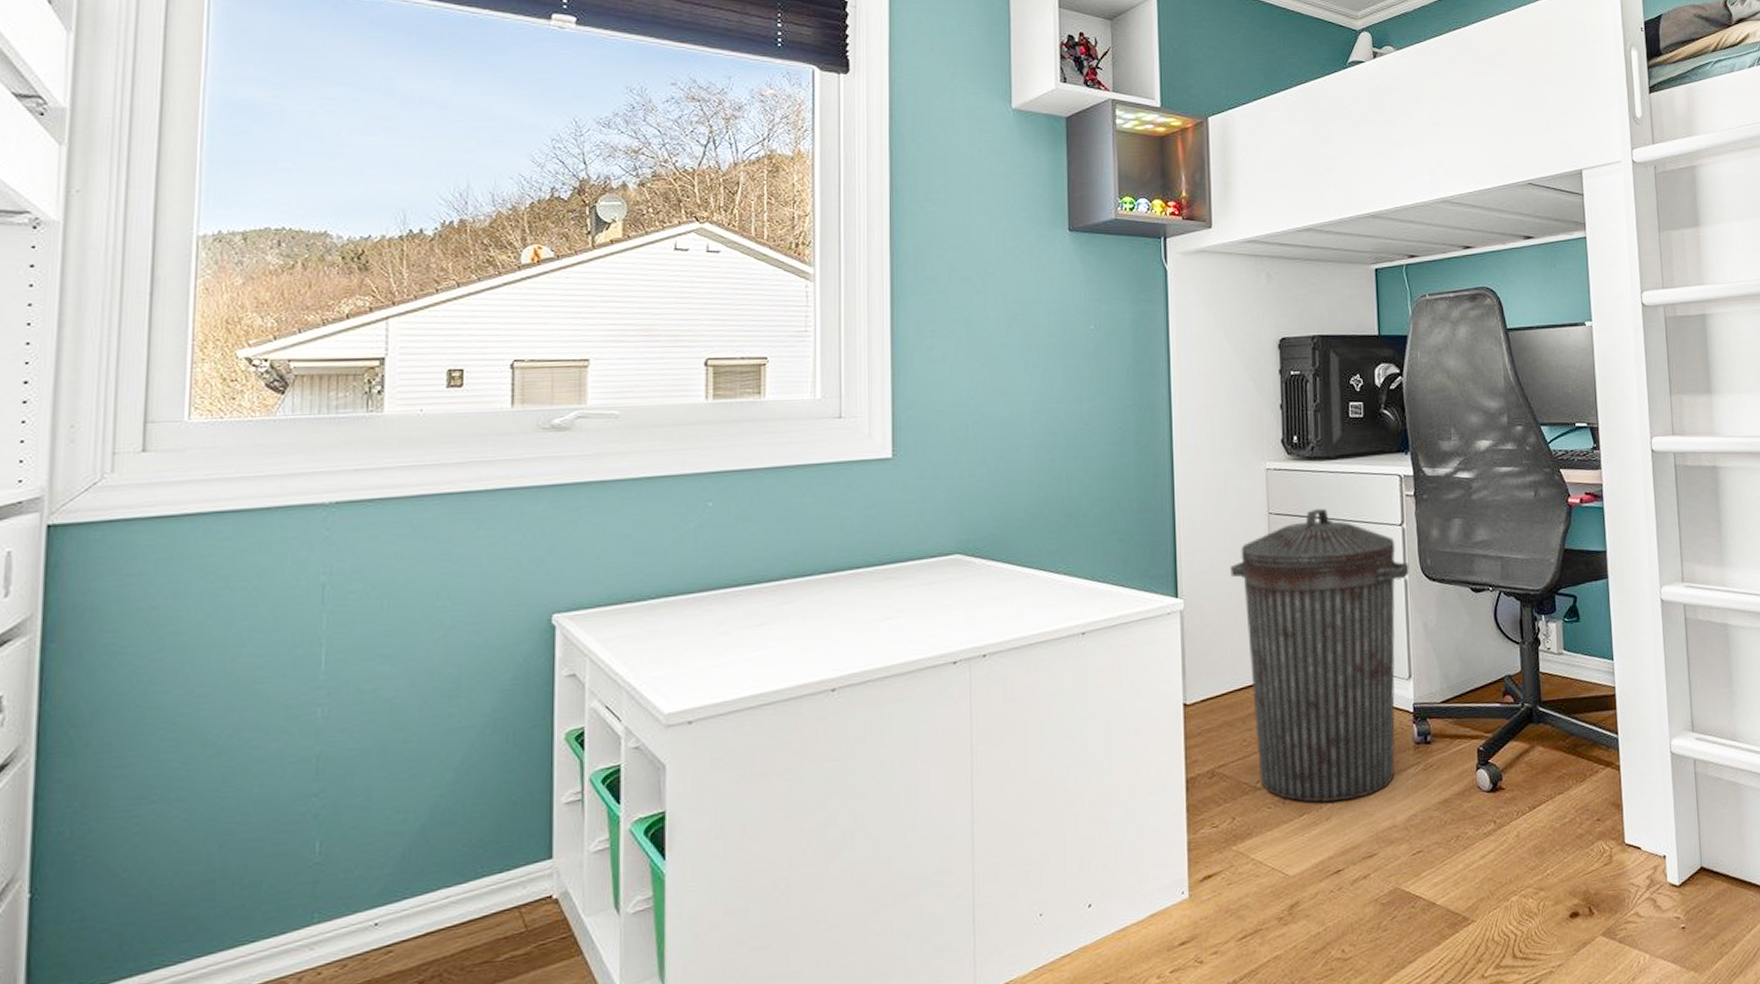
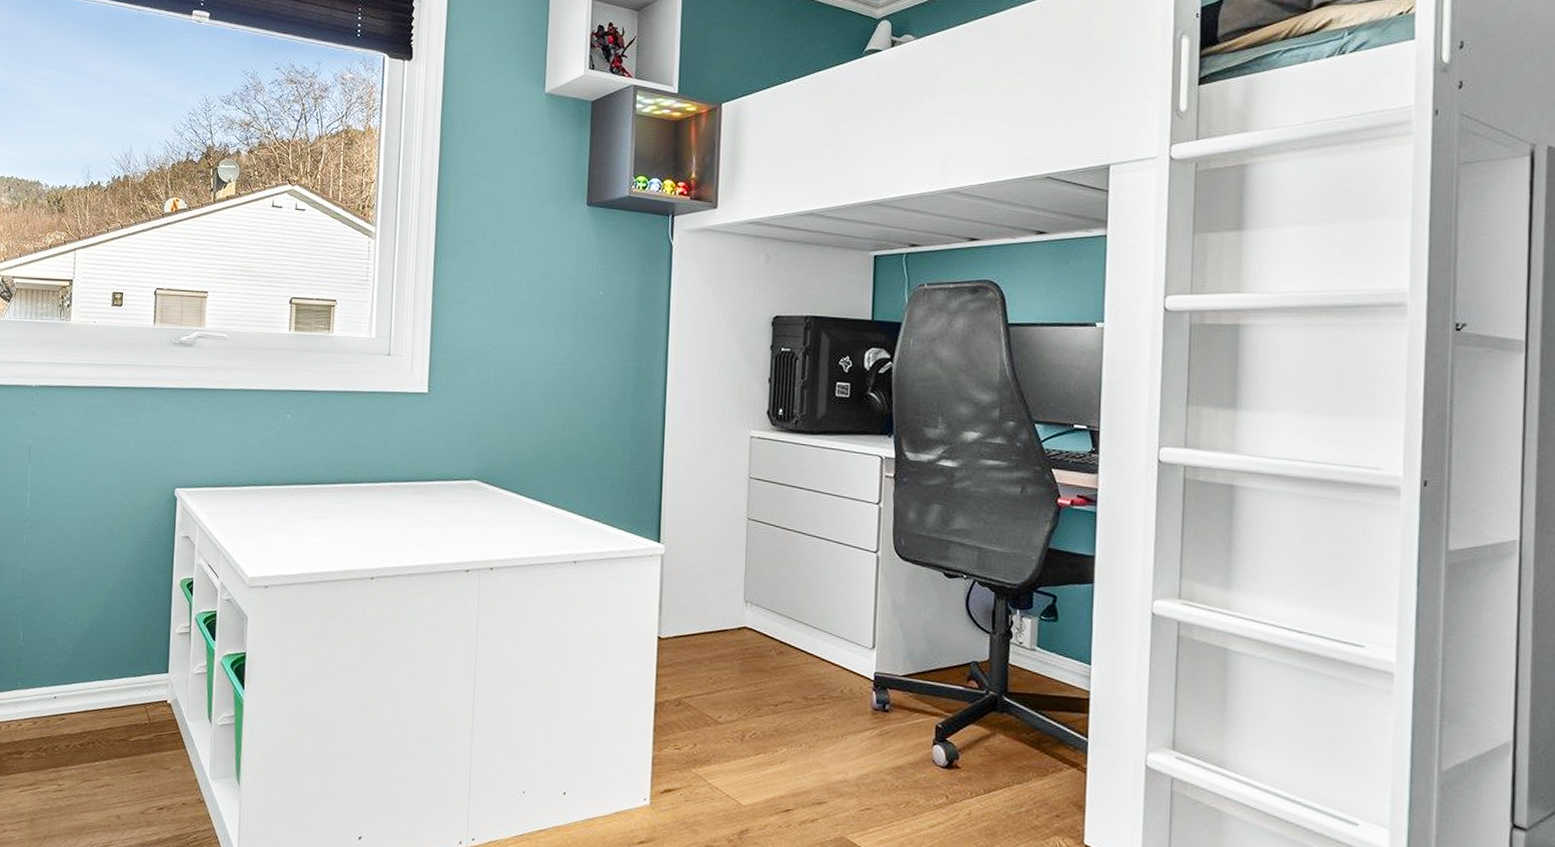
trash can: present [1230,508,1410,803] -> none [709,478,883,749]

